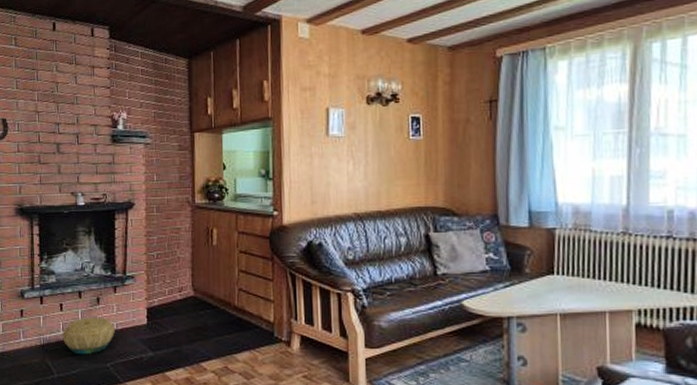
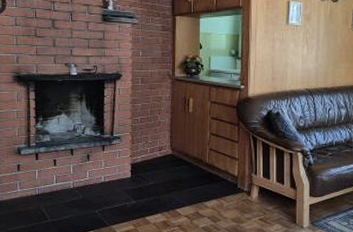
basket: present [62,317,115,355] -> none [56,171,103,203]

